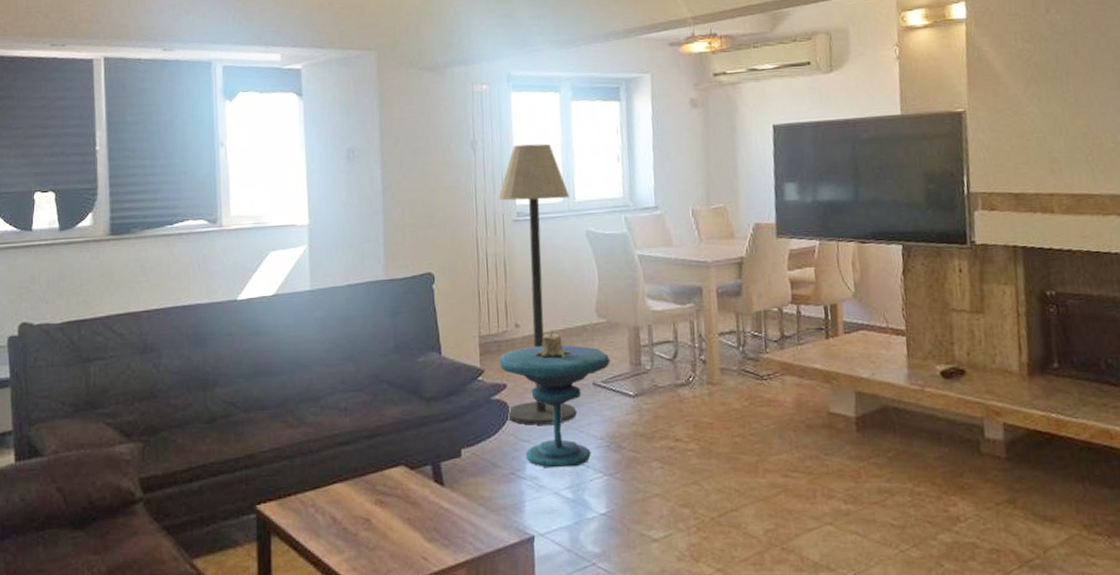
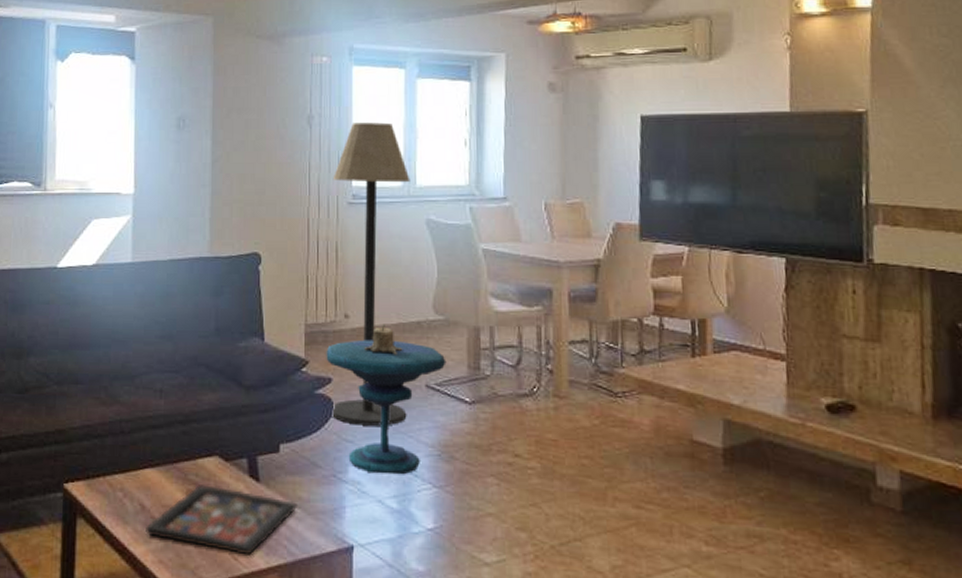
decorative tray: none [337,493,480,556] -> present [144,485,297,557]

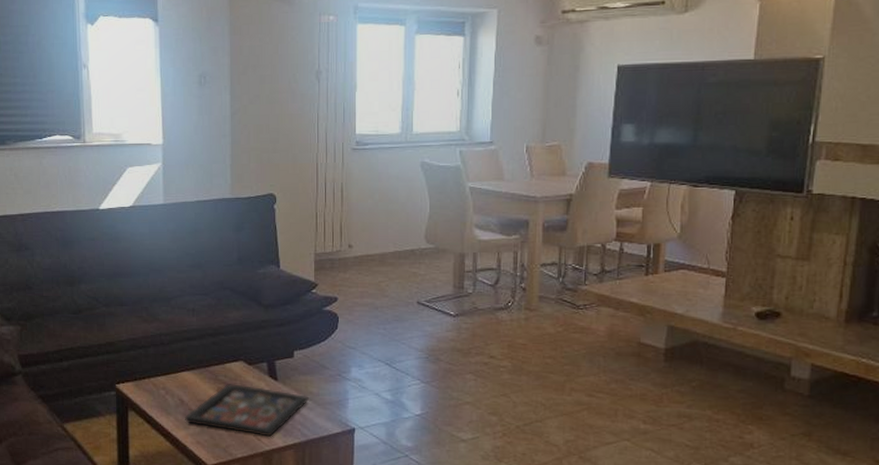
side table: present [326,324,447,475] -> none [332,252,435,374]
floor lamp: present [330,122,410,426] -> none [336,76,408,335]

